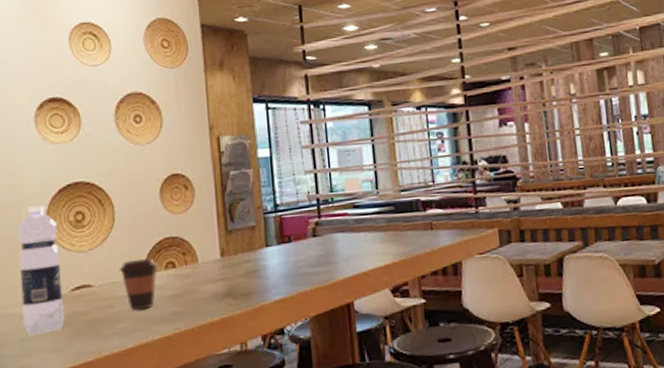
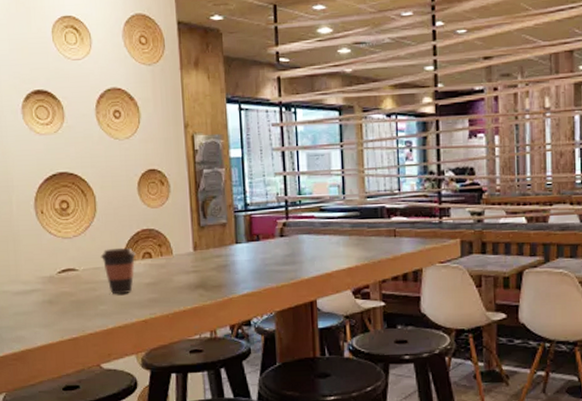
water bottle: present [17,205,64,335] -> none [8,193,52,311]

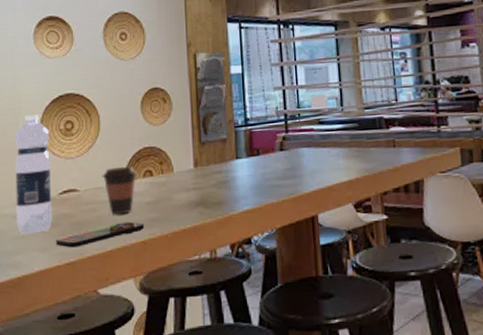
water bottle: none [8,193,52,311] -> present [14,114,52,234]
smartphone: none [57,301,145,325] -> present [56,222,145,248]

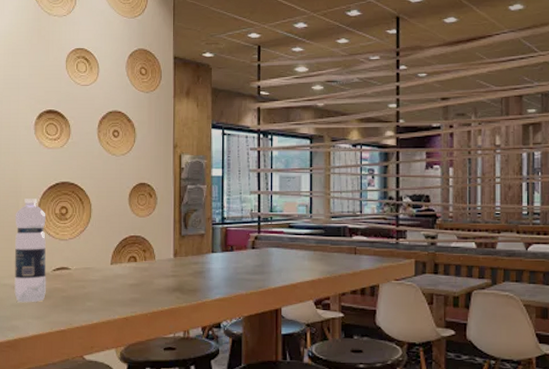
smartphone: present [56,222,145,248] -> none [49,300,127,318]
coffee cup: present [102,166,138,215] -> none [91,251,124,293]

